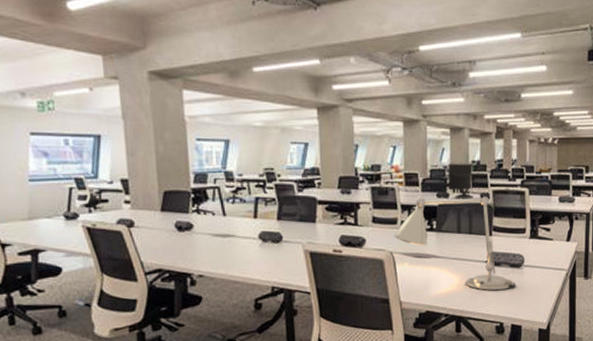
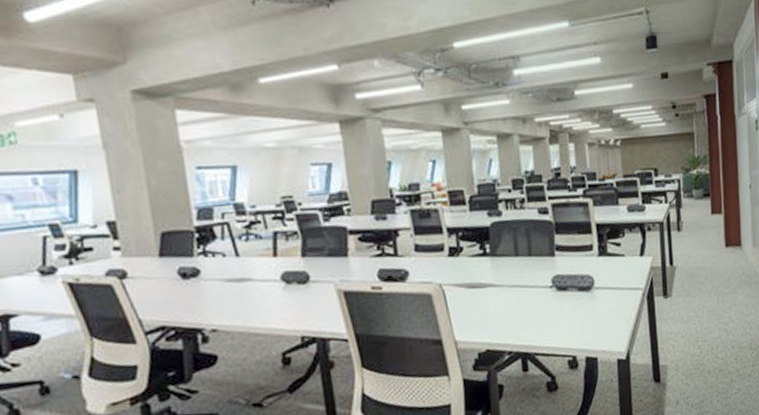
desk lamp: present [393,196,516,290] -> none [441,211,587,320]
computer monitor: present [447,163,473,199] -> none [498,174,530,217]

